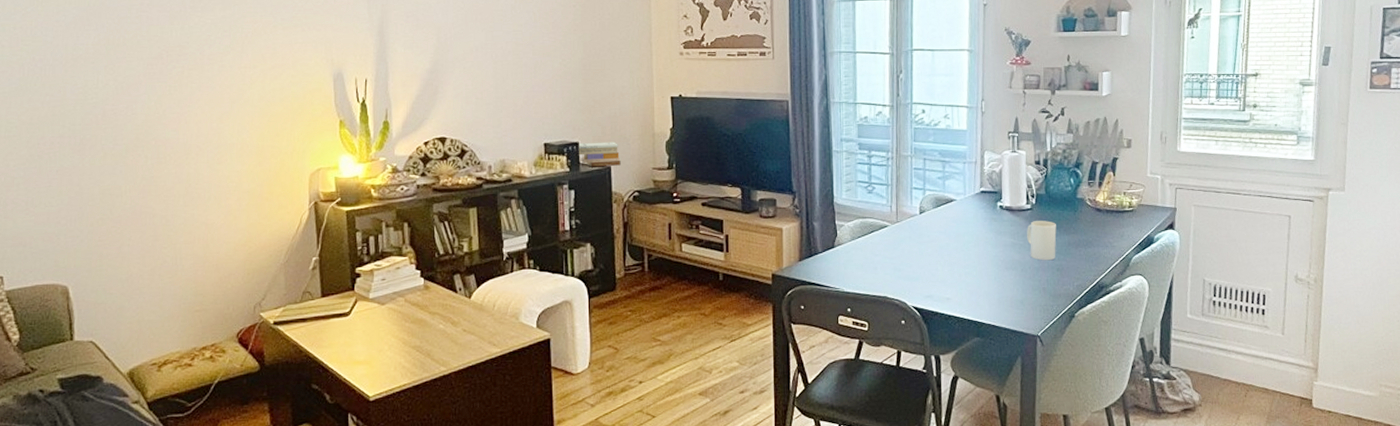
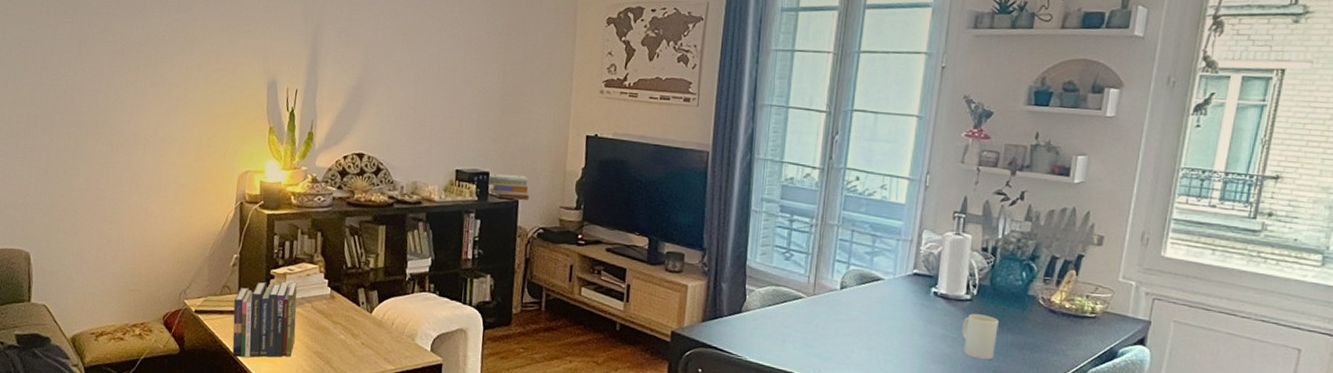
books: none [318,278,390,365] -> present [232,281,297,358]

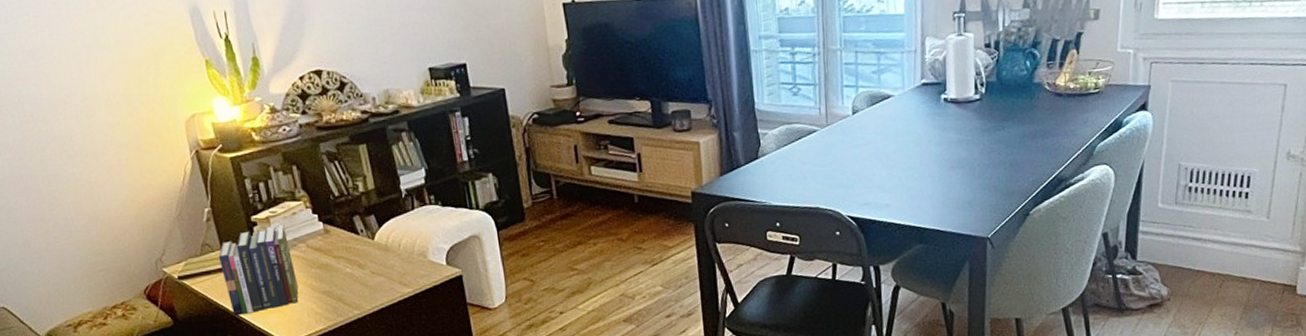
books: present [487,173,529,200] -> none [467,60,515,91]
cup: present [962,314,999,361] -> none [975,111,1010,157]

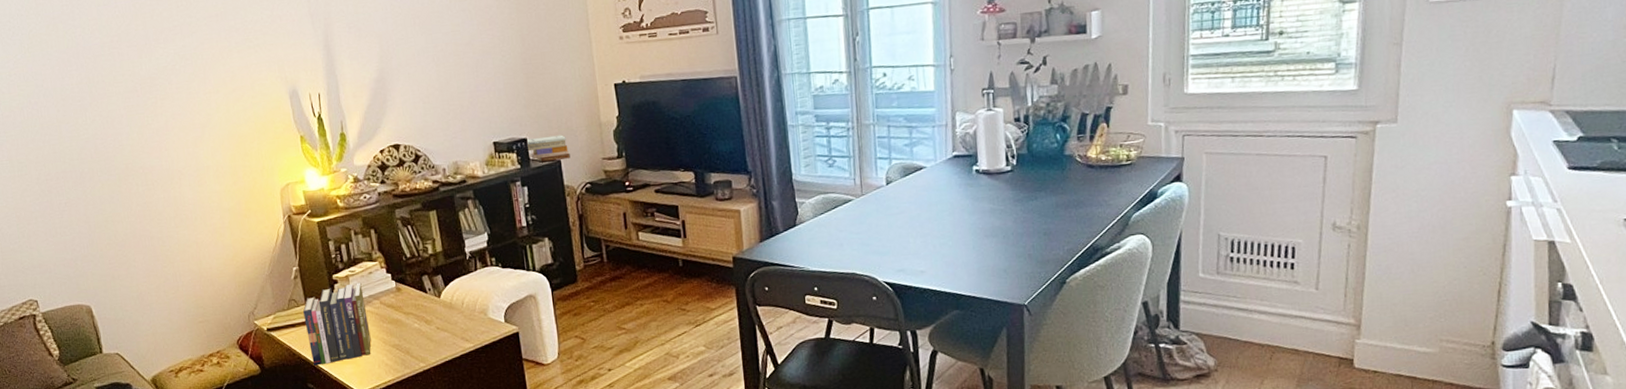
books: none [467,60,515,91] -> present [527,135,570,163]

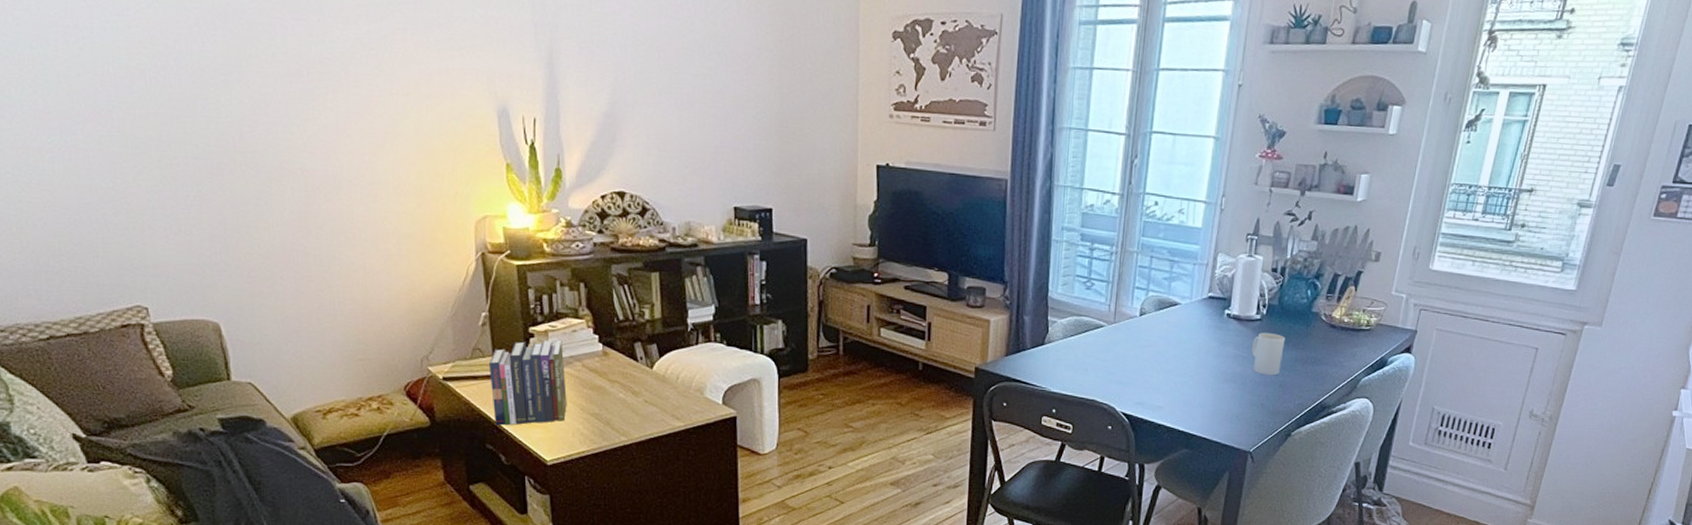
books: present [527,135,570,163] -> none [771,209,818,239]
cup: none [1007,182,1043,226] -> present [1252,333,1285,376]

